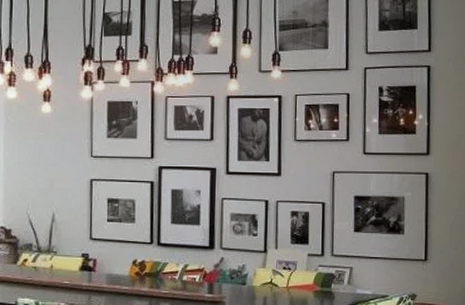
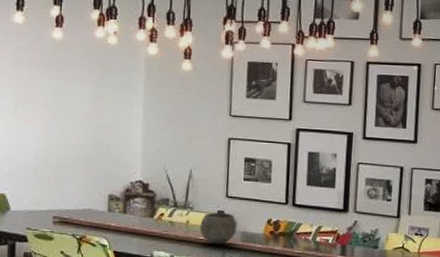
bowl: none [64,255,102,288] -> present [199,212,237,244]

